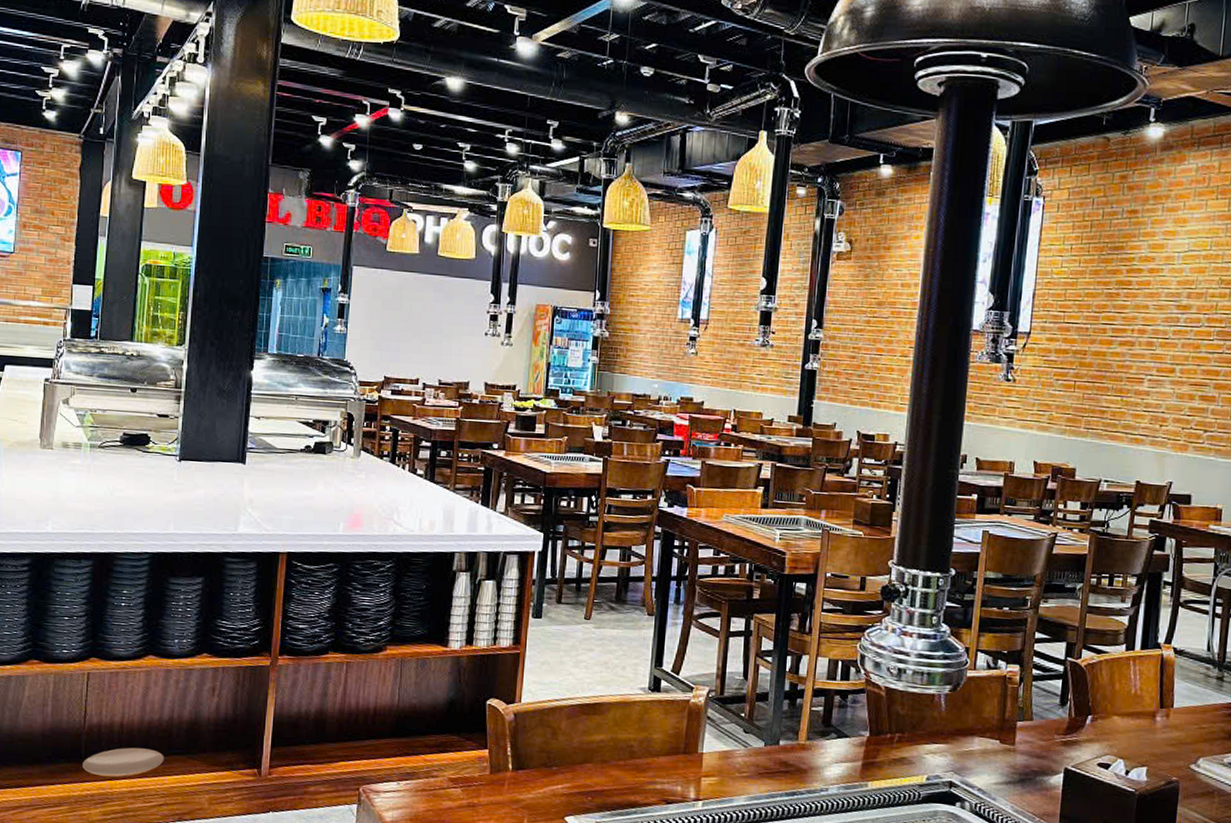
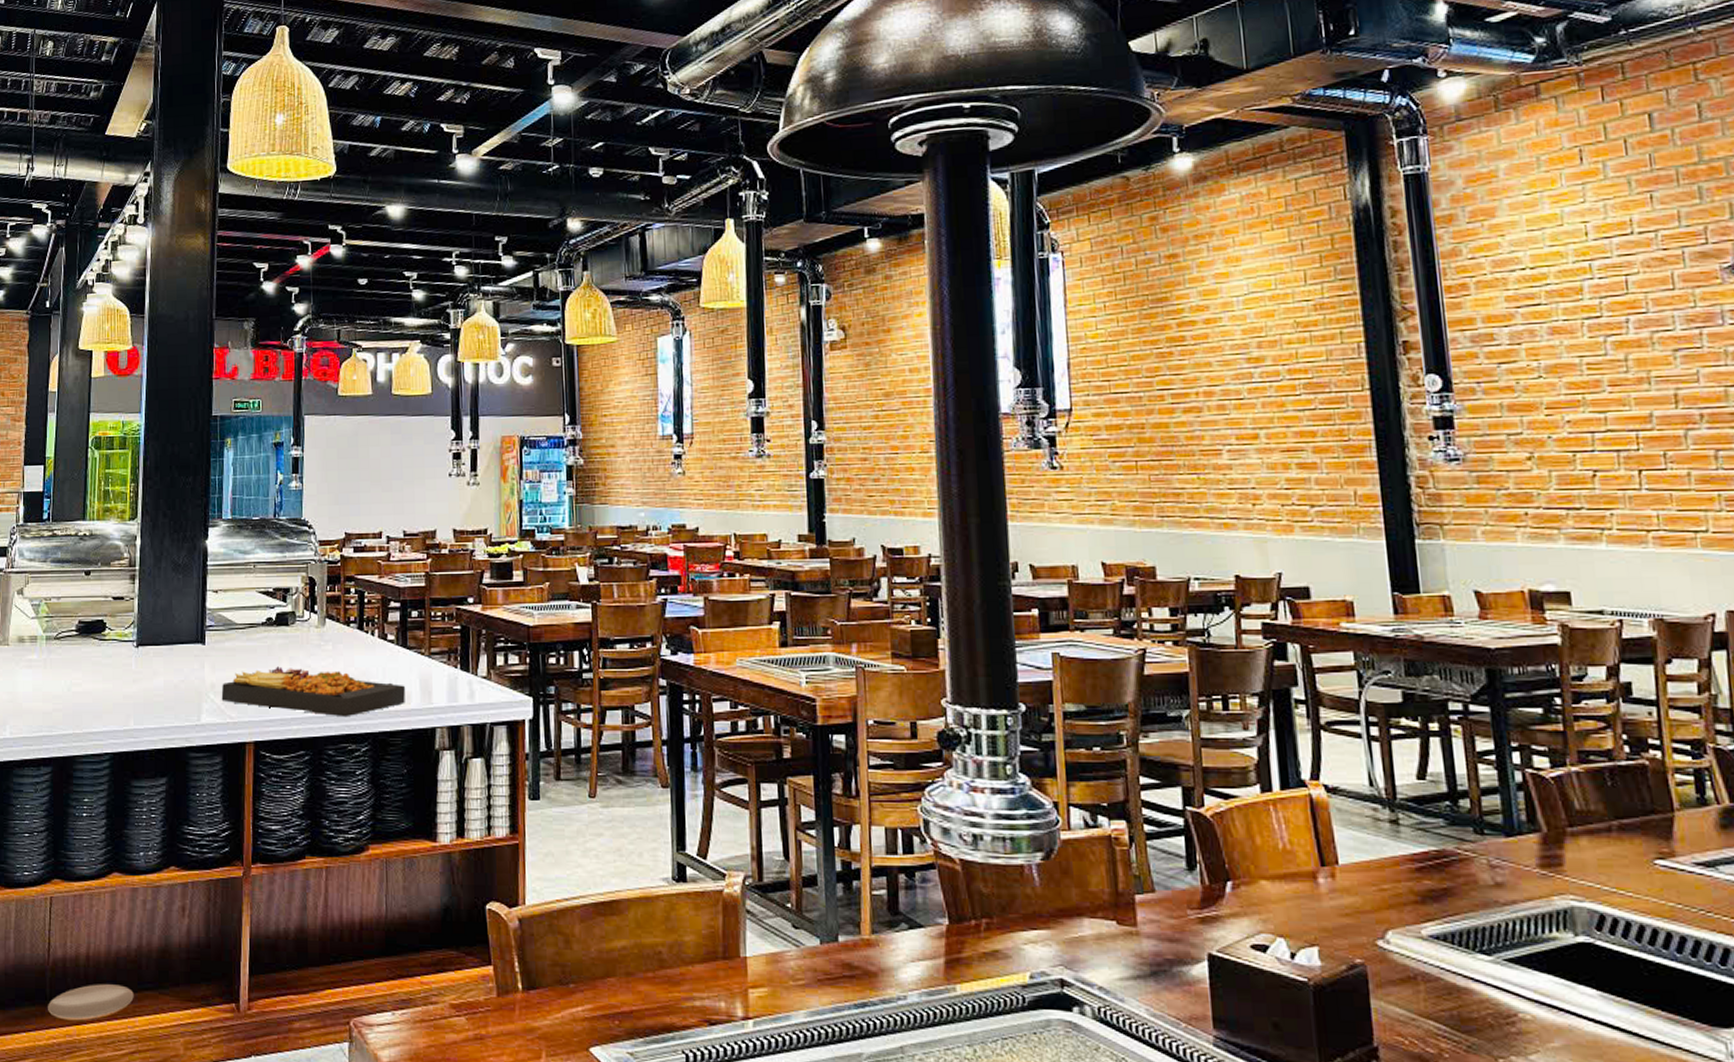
food platter: none [258,489,431,538] -> present [221,666,406,718]

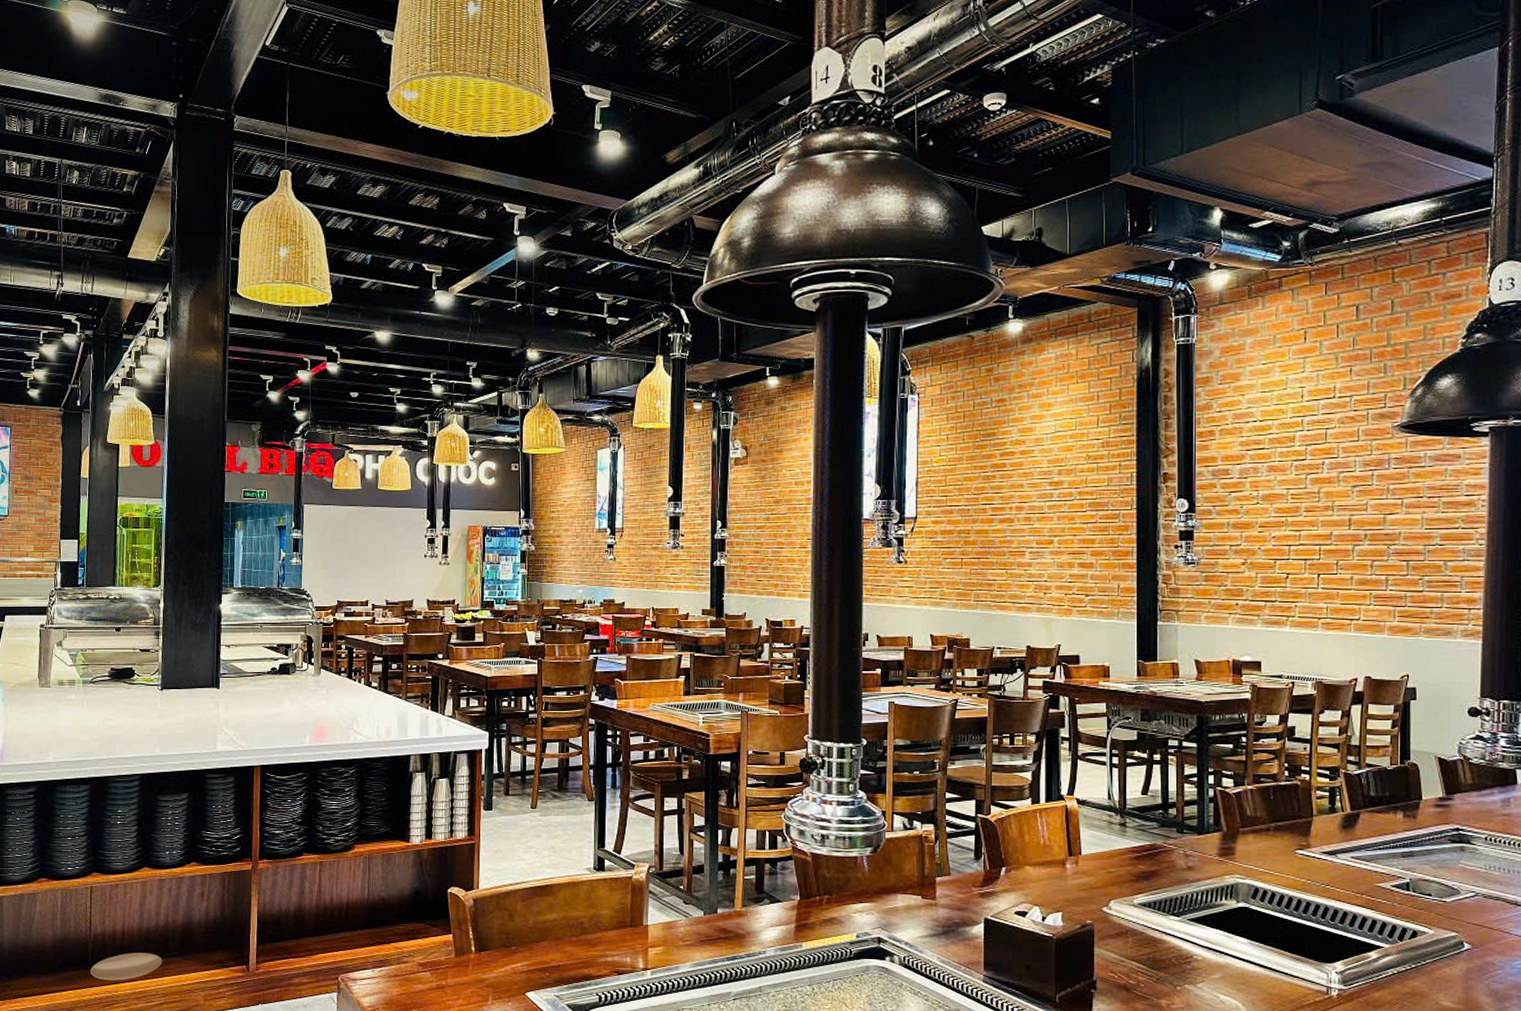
food platter: present [221,666,406,718] -> none [233,707,387,747]

